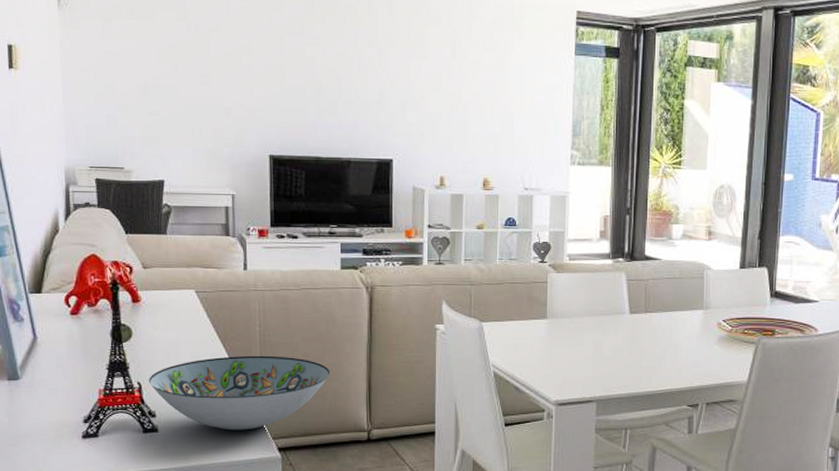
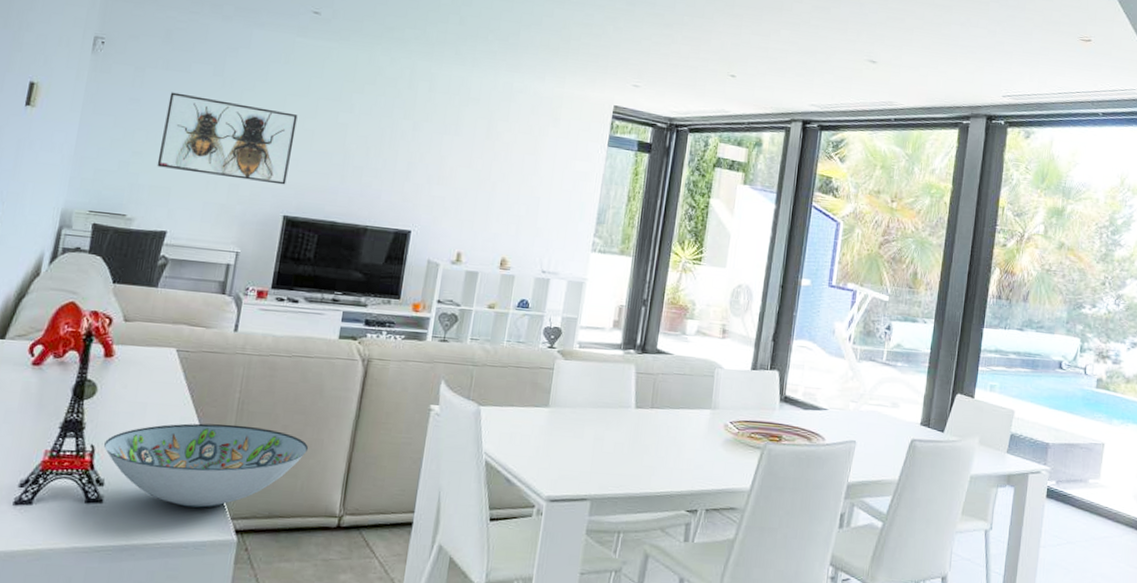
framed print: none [140,41,266,125] -> present [157,92,298,185]

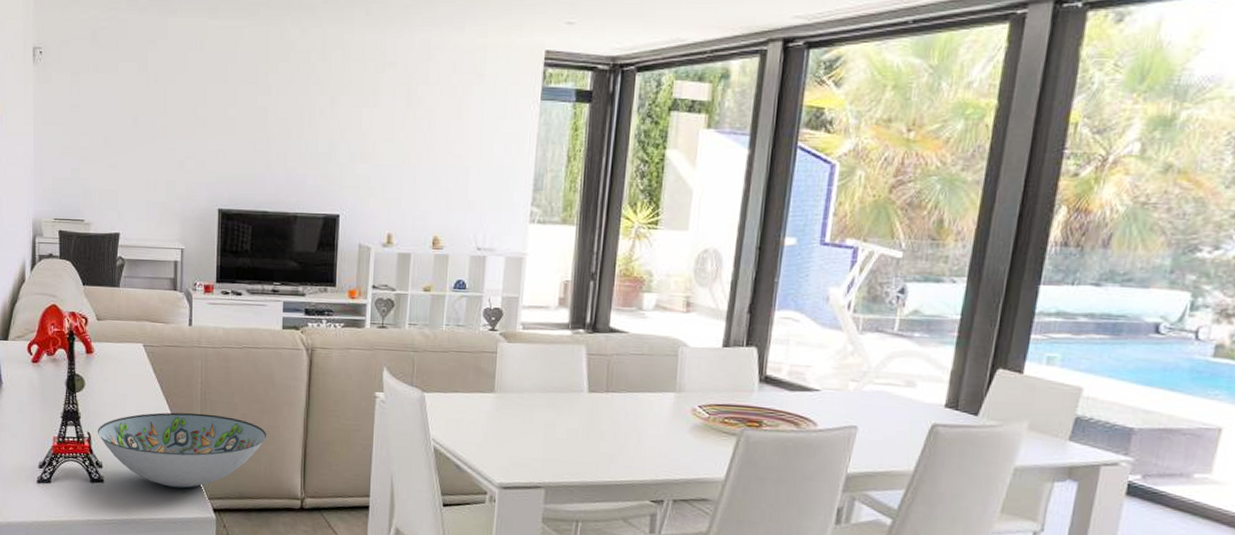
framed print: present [157,92,298,185] -> none [102,94,219,178]

